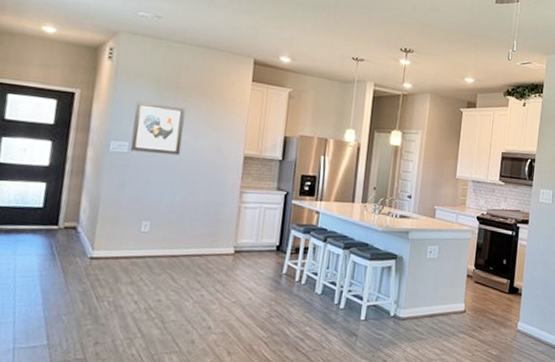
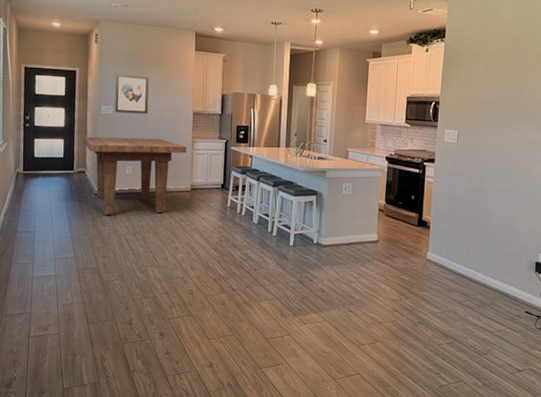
dining table: none [76,180,233,286] -> present [83,136,187,215]

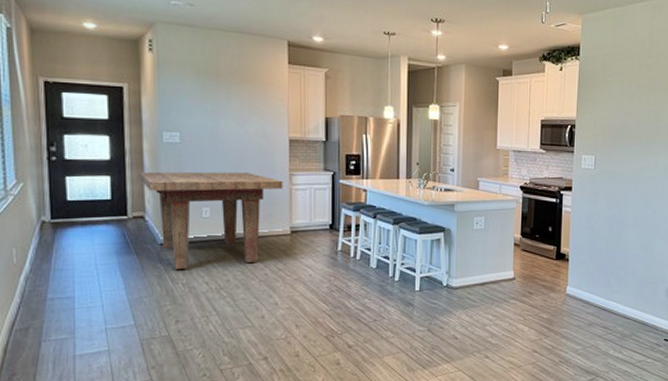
wall art: present [114,74,149,114] -> none [181,91,229,142]

